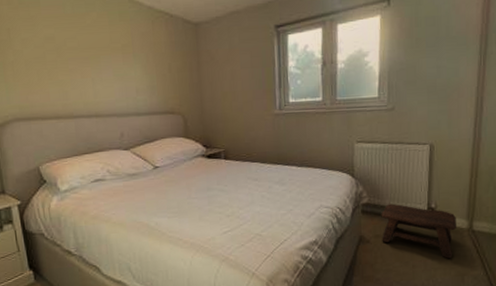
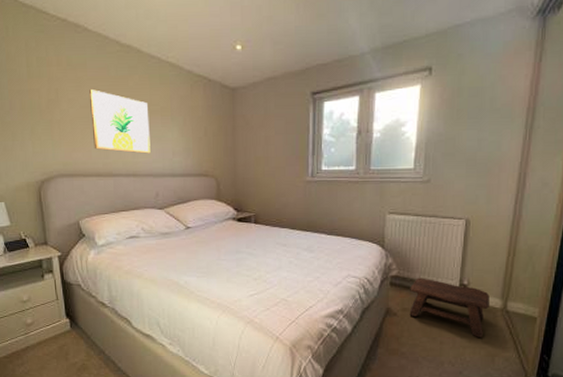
wall art: none [44,28,113,93] -> present [89,90,151,154]

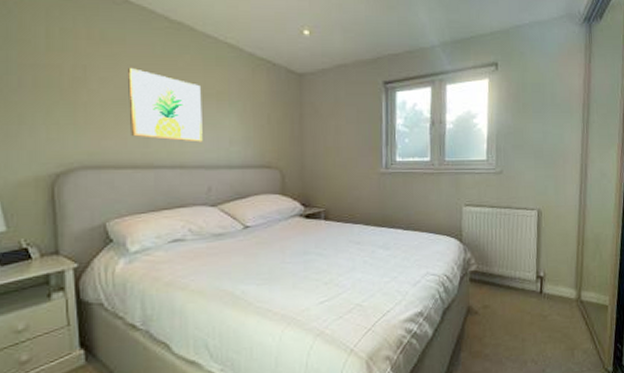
stool: present [409,278,490,337] -> none [489,271,565,331]

